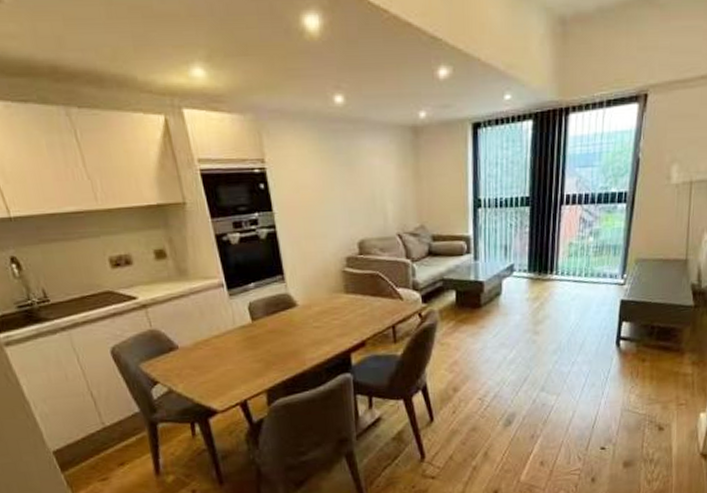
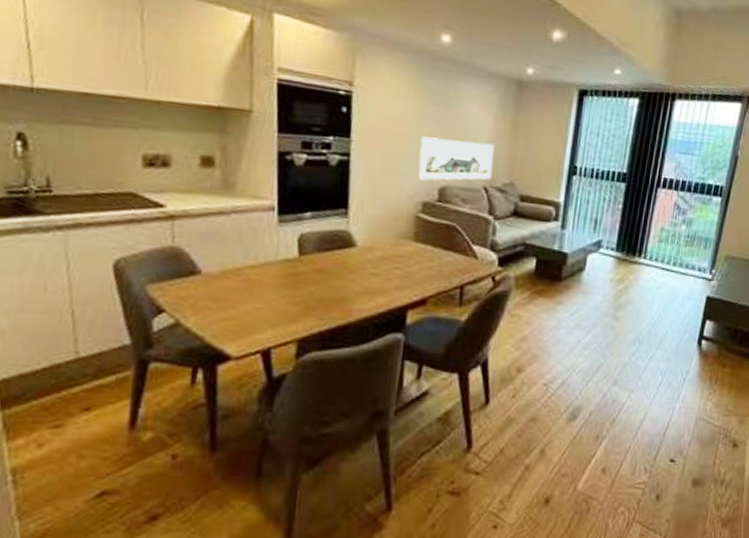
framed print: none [334,192,403,238] -> present [418,136,495,181]

